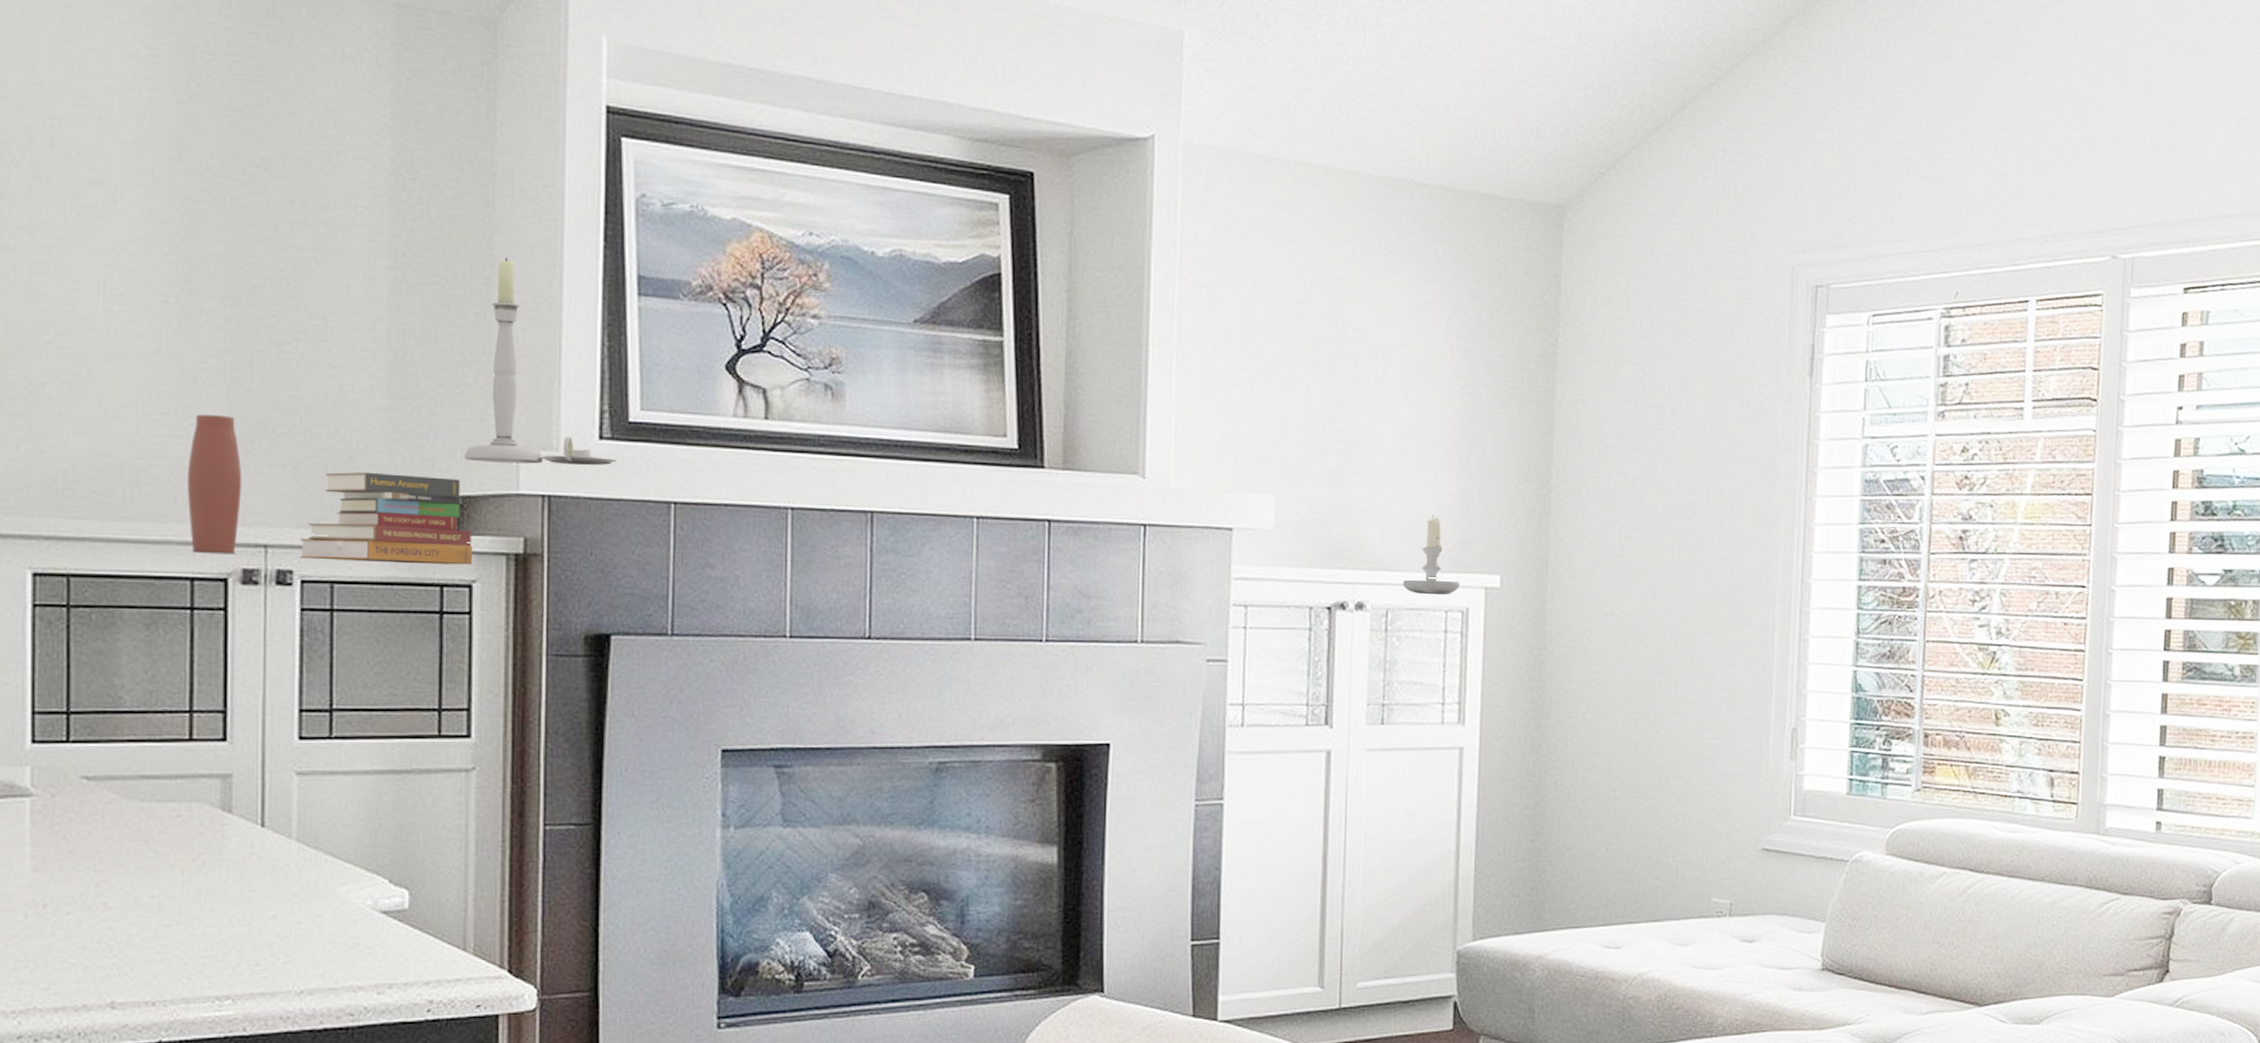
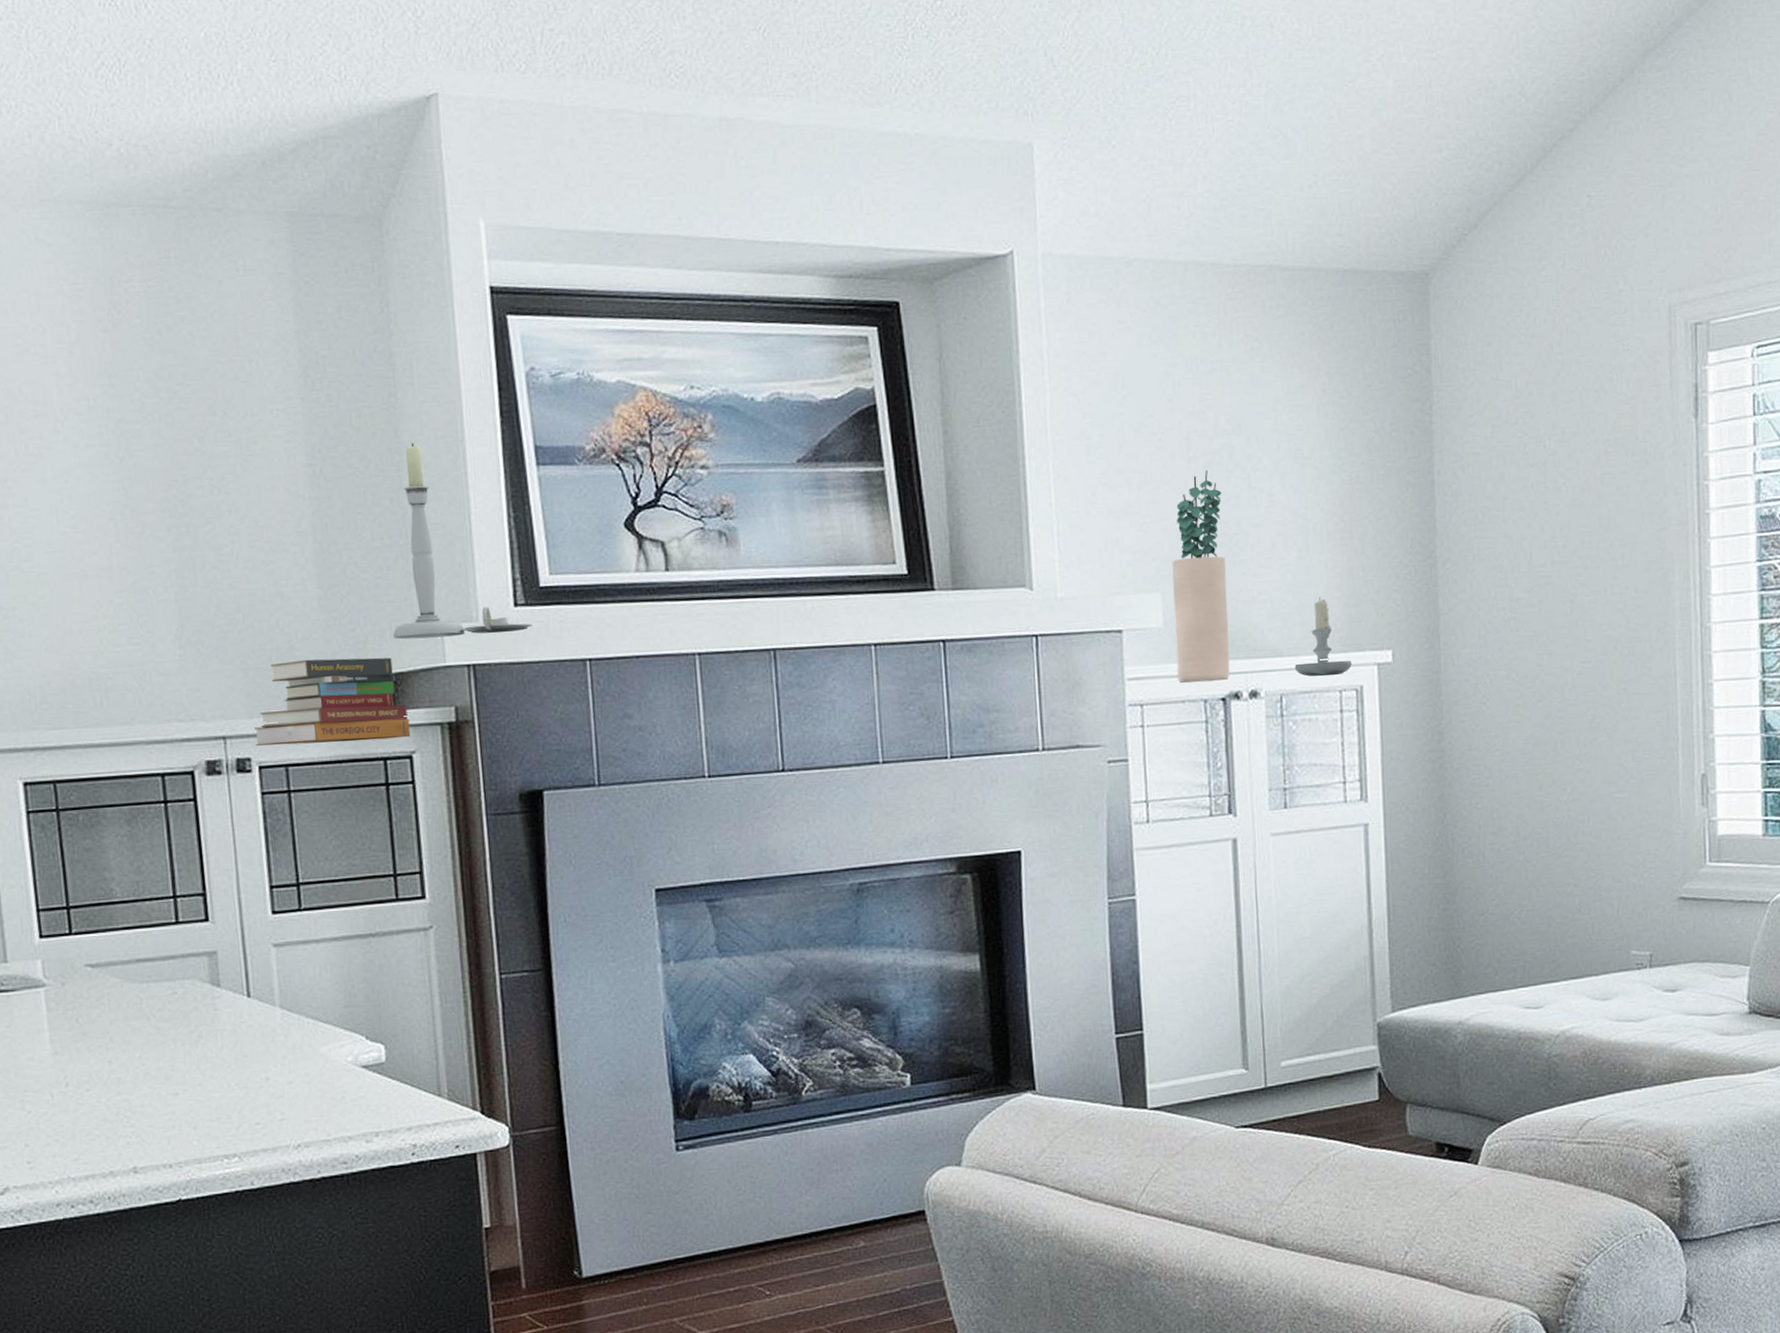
vase: present [186,414,243,555] -> none [147,620,199,751]
vase: none [1284,377,1343,590] -> present [1172,470,1230,683]

